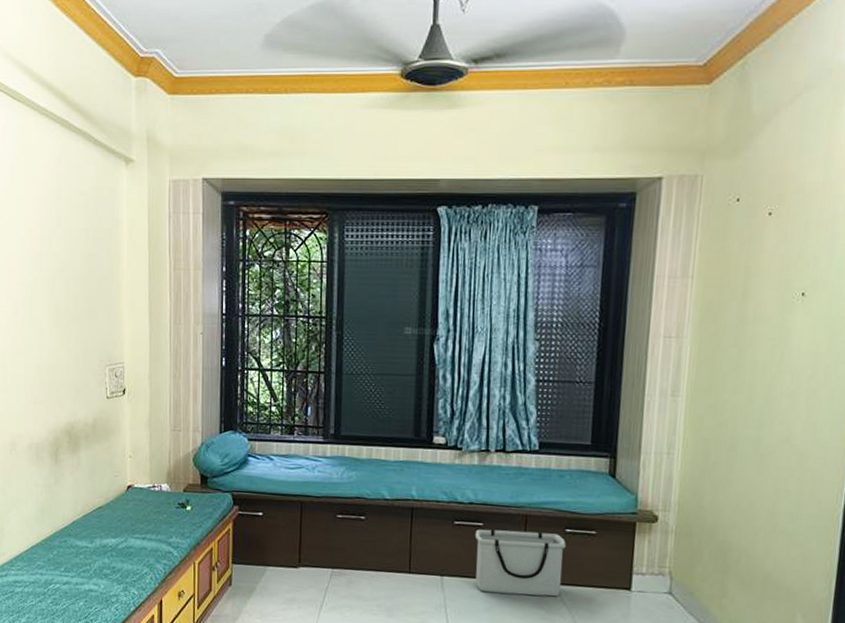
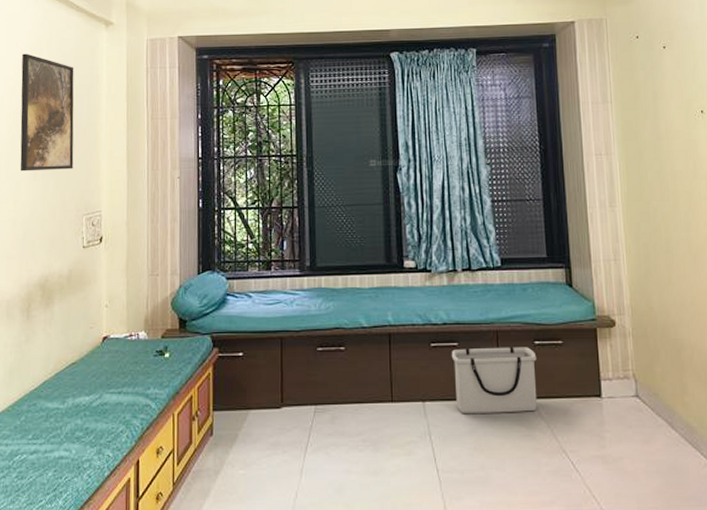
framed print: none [40,191,96,318] -> present [20,53,74,172]

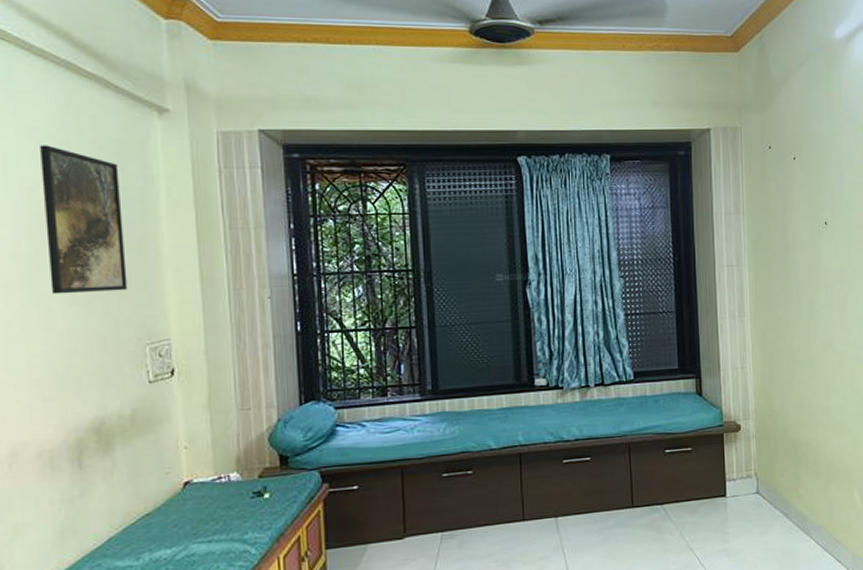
storage bin: present [451,347,538,413] -> none [583,456,667,525]

